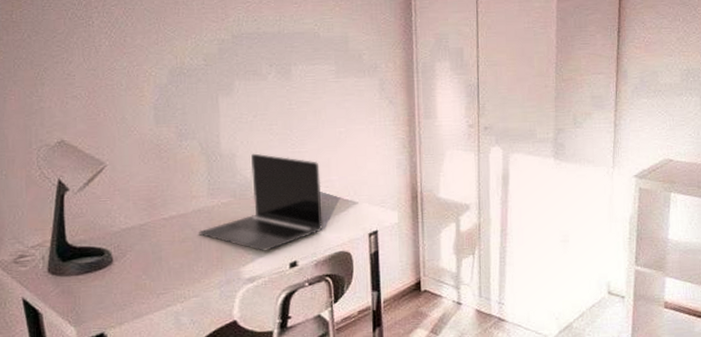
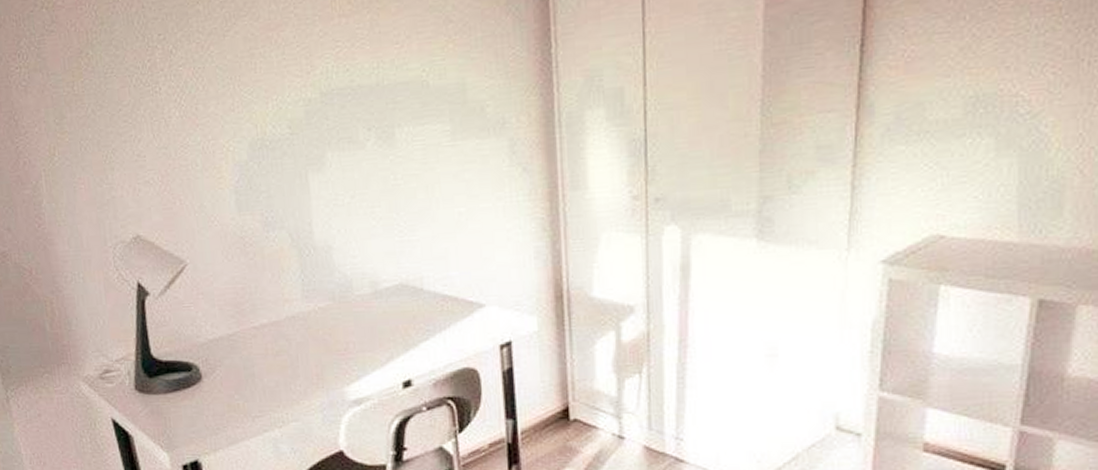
laptop: present [198,153,323,252] -> none [293,244,442,369]

